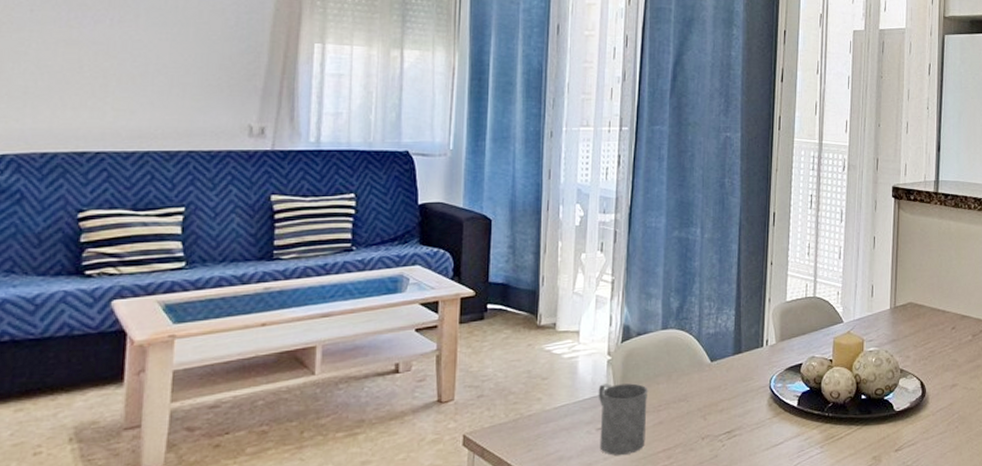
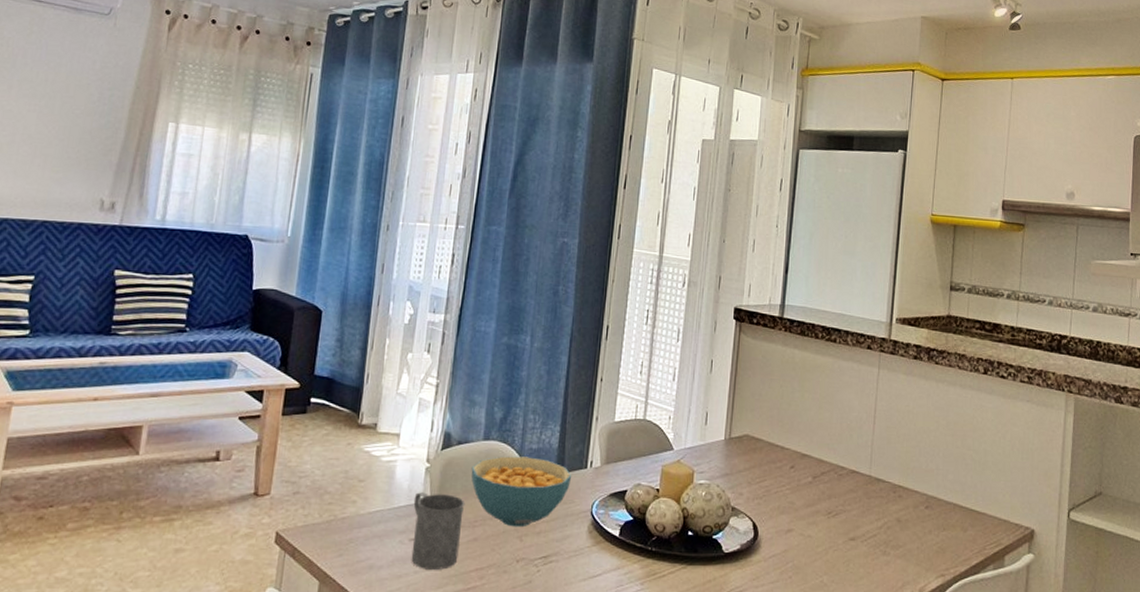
cereal bowl: none [652,341,750,408] -> present [471,456,572,528]

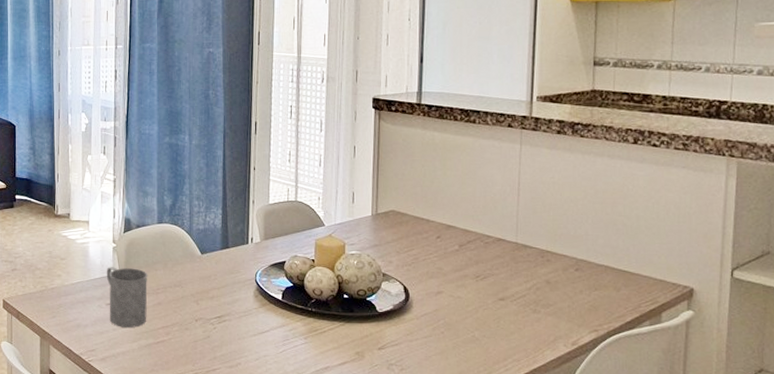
cereal bowl: present [471,456,572,528] -> none [150,236,236,294]

